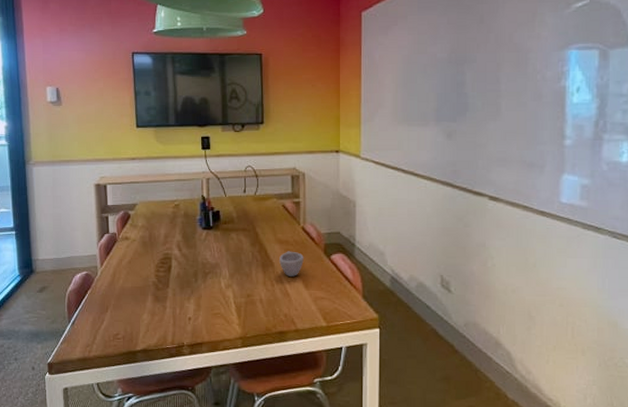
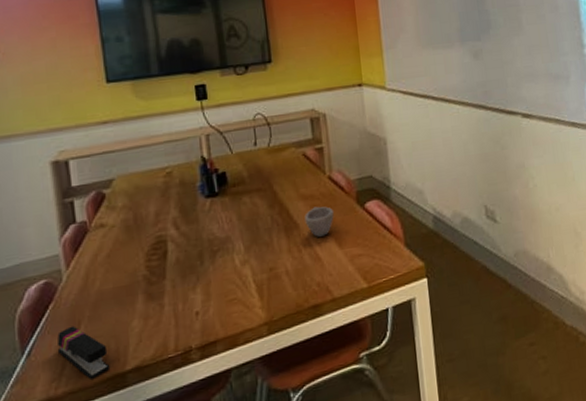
stapler: none [91,309,126,351] -> present [57,325,111,380]

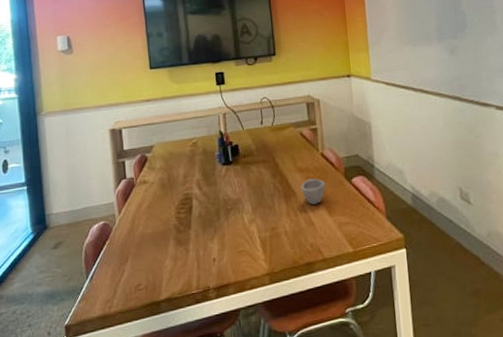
stapler: present [57,325,111,380] -> none [111,259,149,304]

